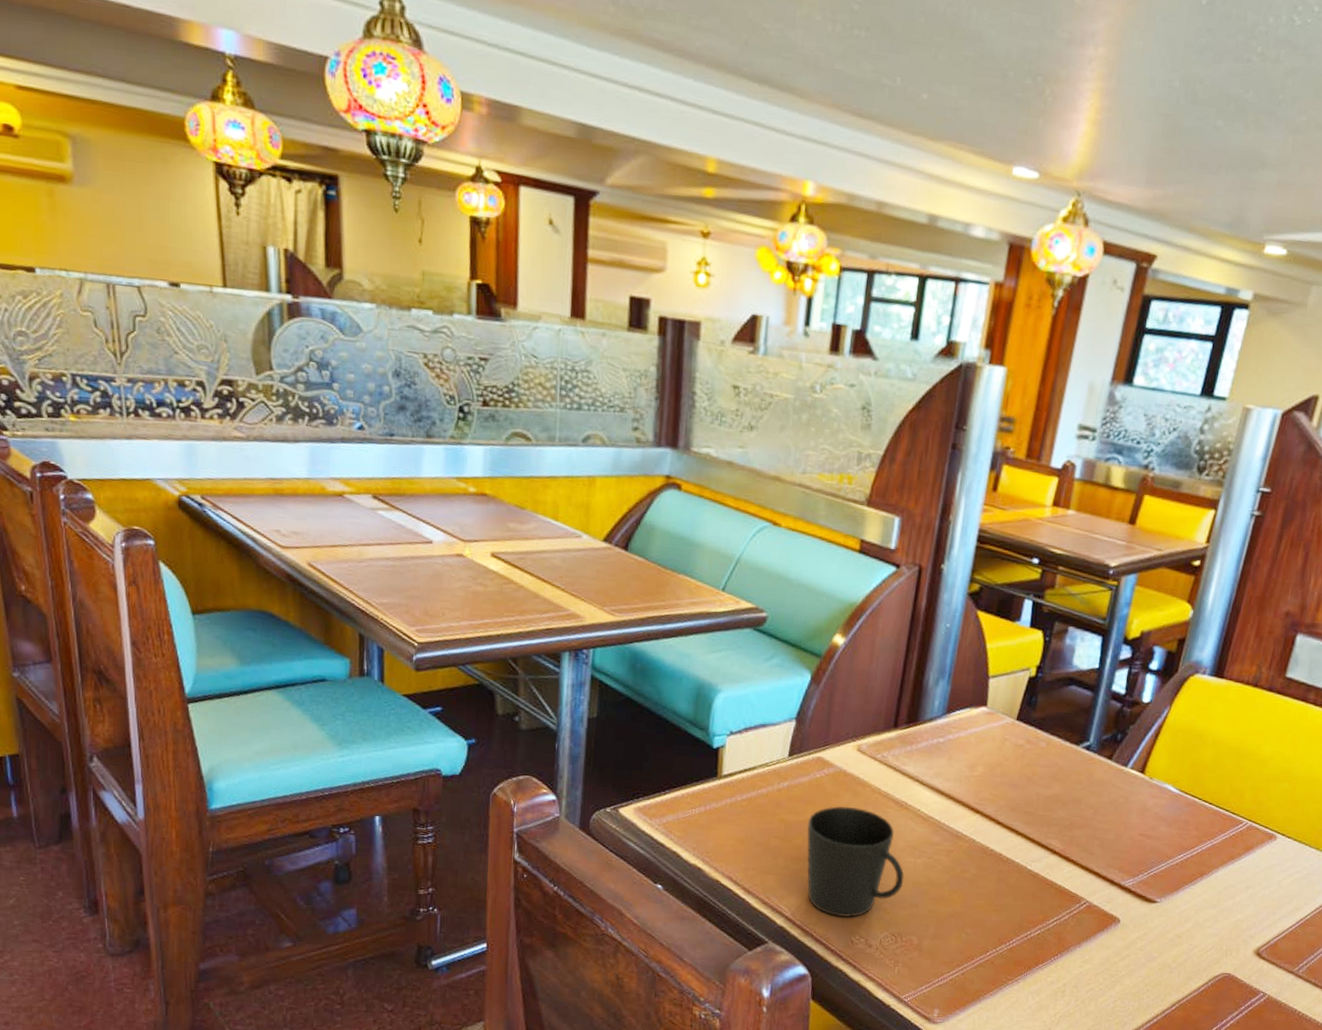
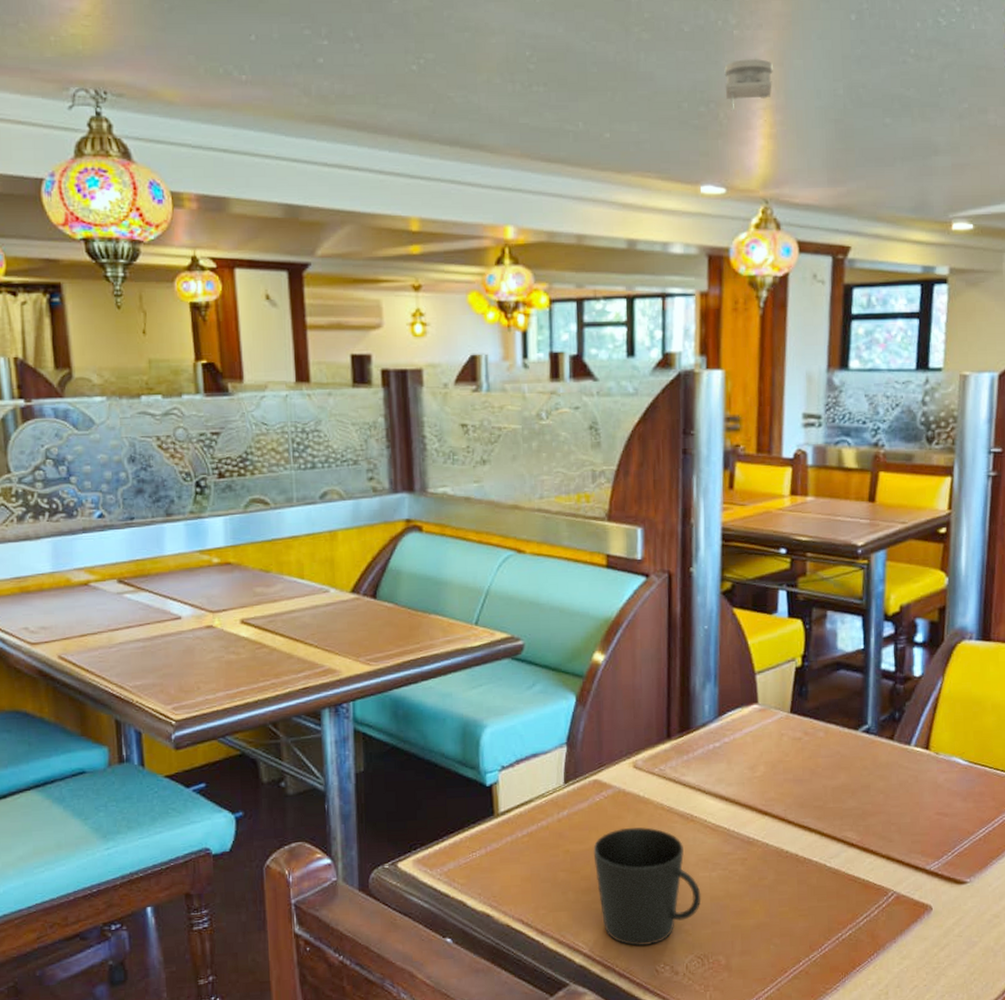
smoke detector: none [1055,31,1111,89] -> present [724,59,773,111]

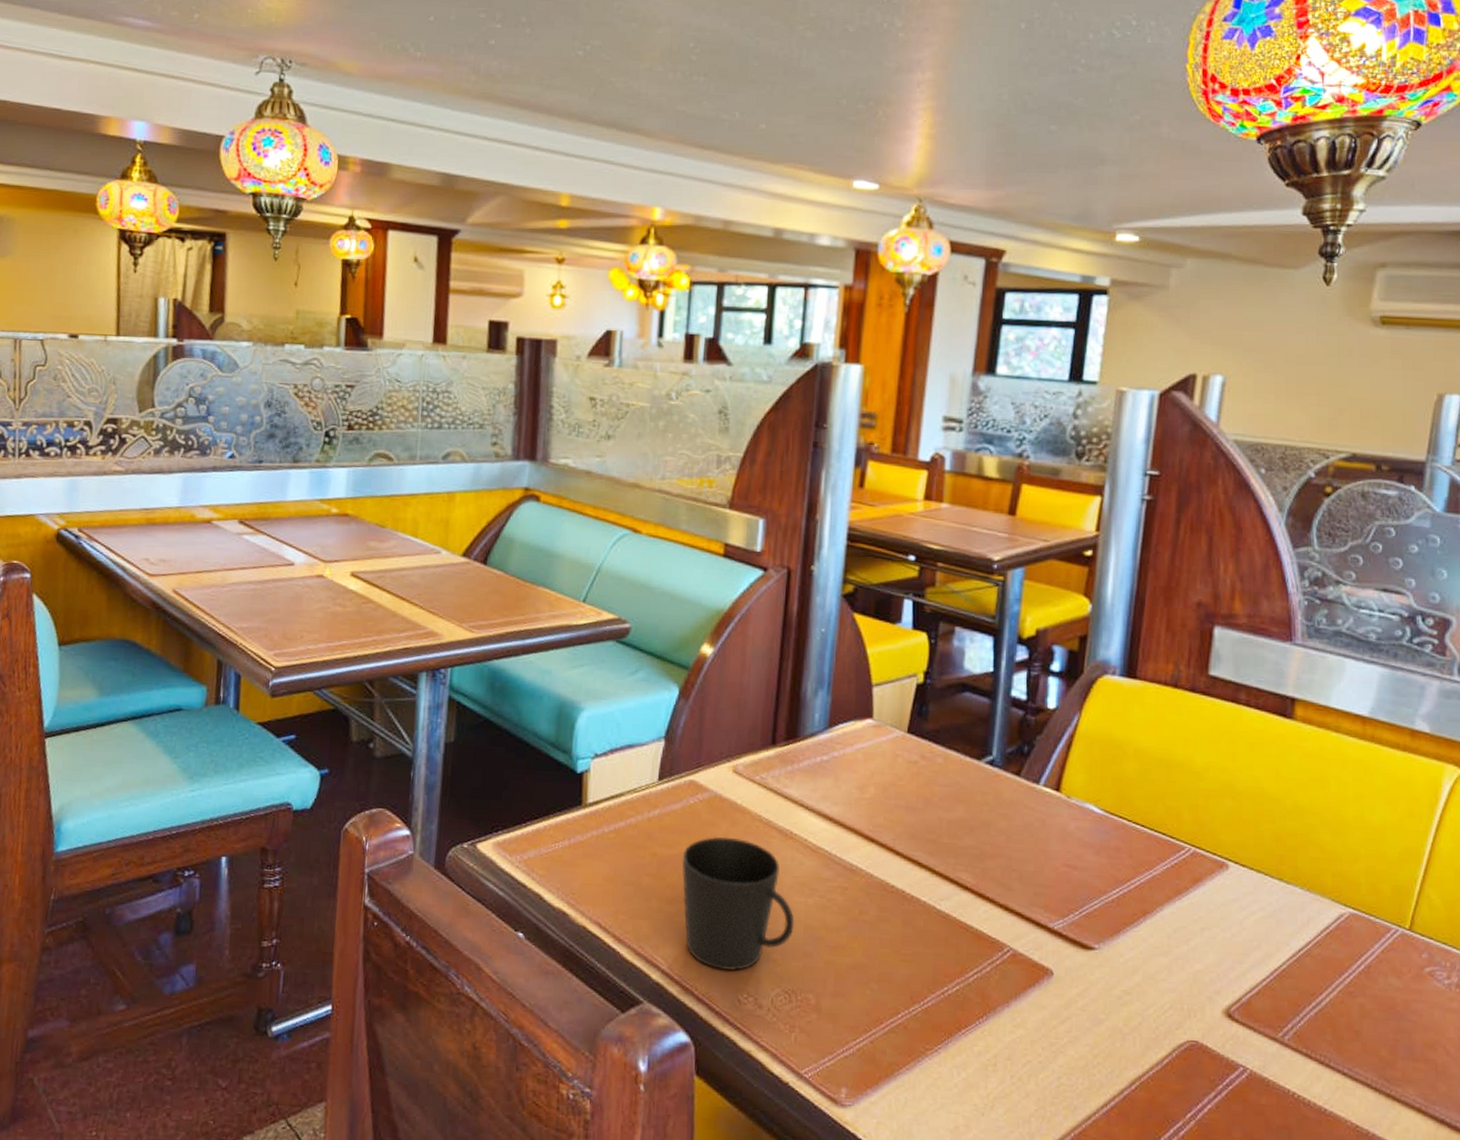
smoke detector: present [724,59,773,111] -> none [885,61,937,110]

